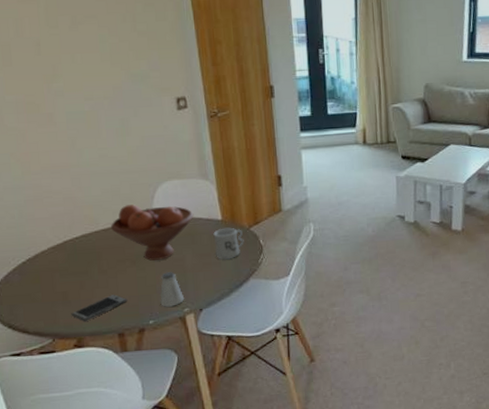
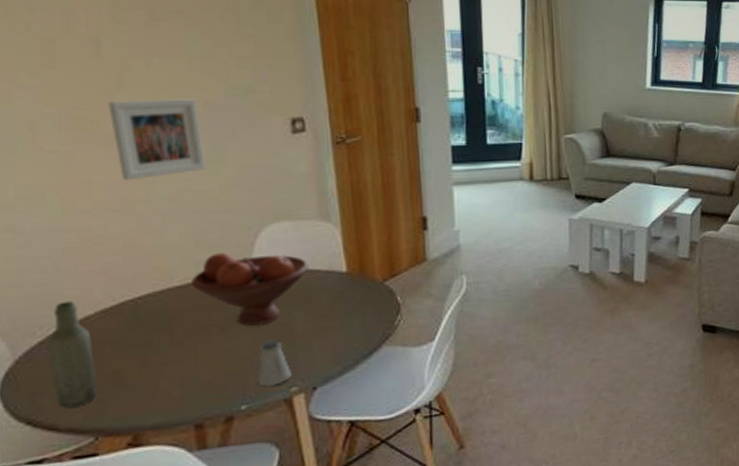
bottle: none [18,239,52,317] -> present [48,301,97,408]
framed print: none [48,85,118,150] -> present [108,98,207,181]
smartphone: present [71,295,128,321] -> none [125,372,211,411]
mug: present [213,227,244,260] -> none [335,281,376,323]

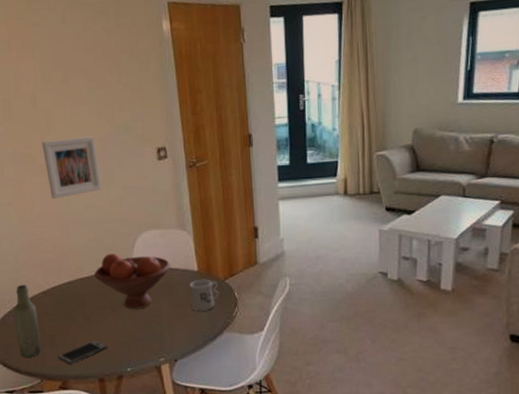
smartphone: none [125,372,211,411] -> present [57,340,108,365]
saltshaker: present [257,340,293,387] -> none [137,321,161,356]
mug: none [335,281,376,323] -> present [189,279,219,312]

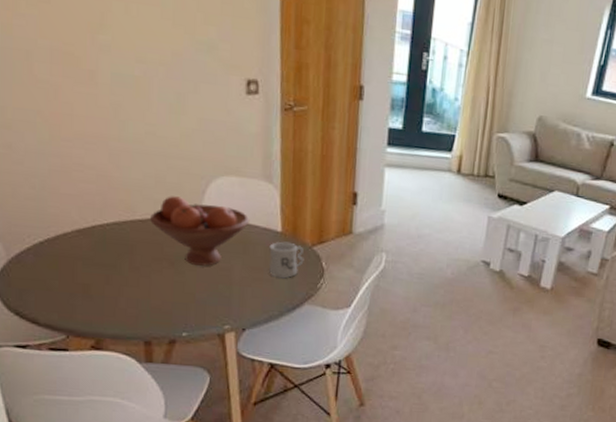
bottle: present [13,284,41,358] -> none [34,216,70,308]
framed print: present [41,136,102,200] -> none [91,40,170,119]
smartphone: present [57,340,108,365] -> none [91,296,160,322]

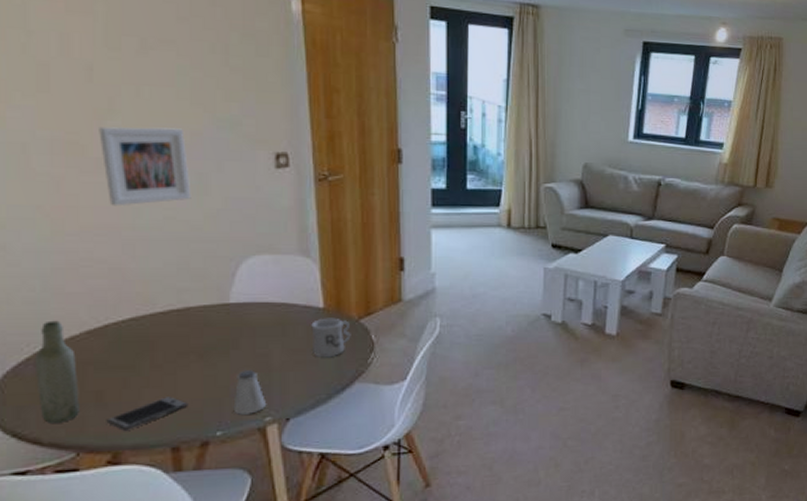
bottle: none [34,216,70,308] -> present [34,320,79,423]
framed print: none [91,40,170,119] -> present [99,126,192,207]
smartphone: none [91,296,160,322] -> present [106,397,189,431]
fruit bowl: present [150,196,250,266] -> none [173,282,288,355]
saltshaker: none [198,281,227,321] -> present [233,370,267,415]

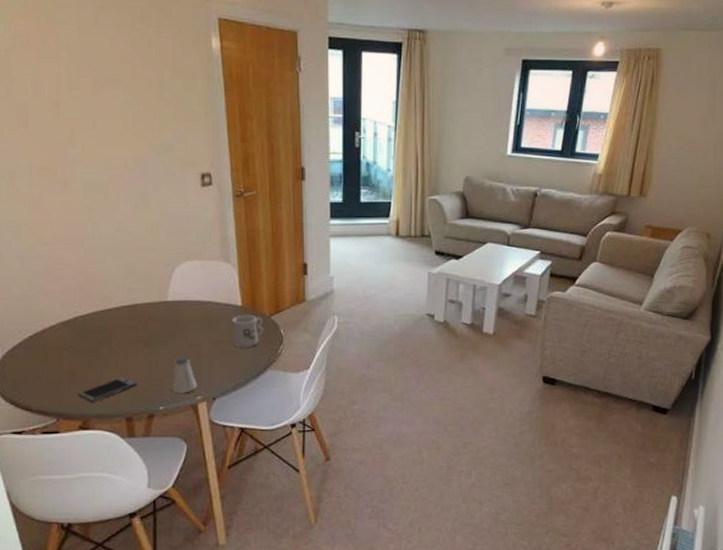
bottle: present [34,320,79,423] -> none [24,313,58,395]
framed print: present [99,126,192,207] -> none [65,154,136,221]

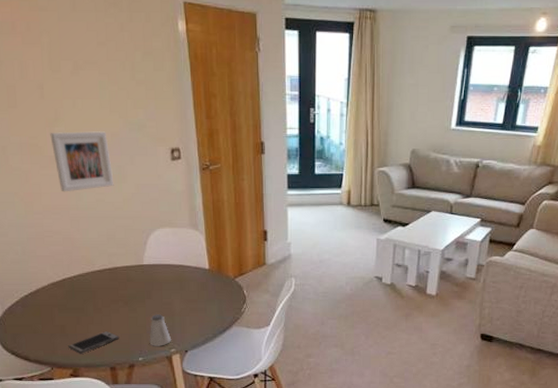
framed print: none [65,154,136,221] -> present [50,131,114,192]
mug: present [232,314,264,348] -> none [200,277,229,307]

